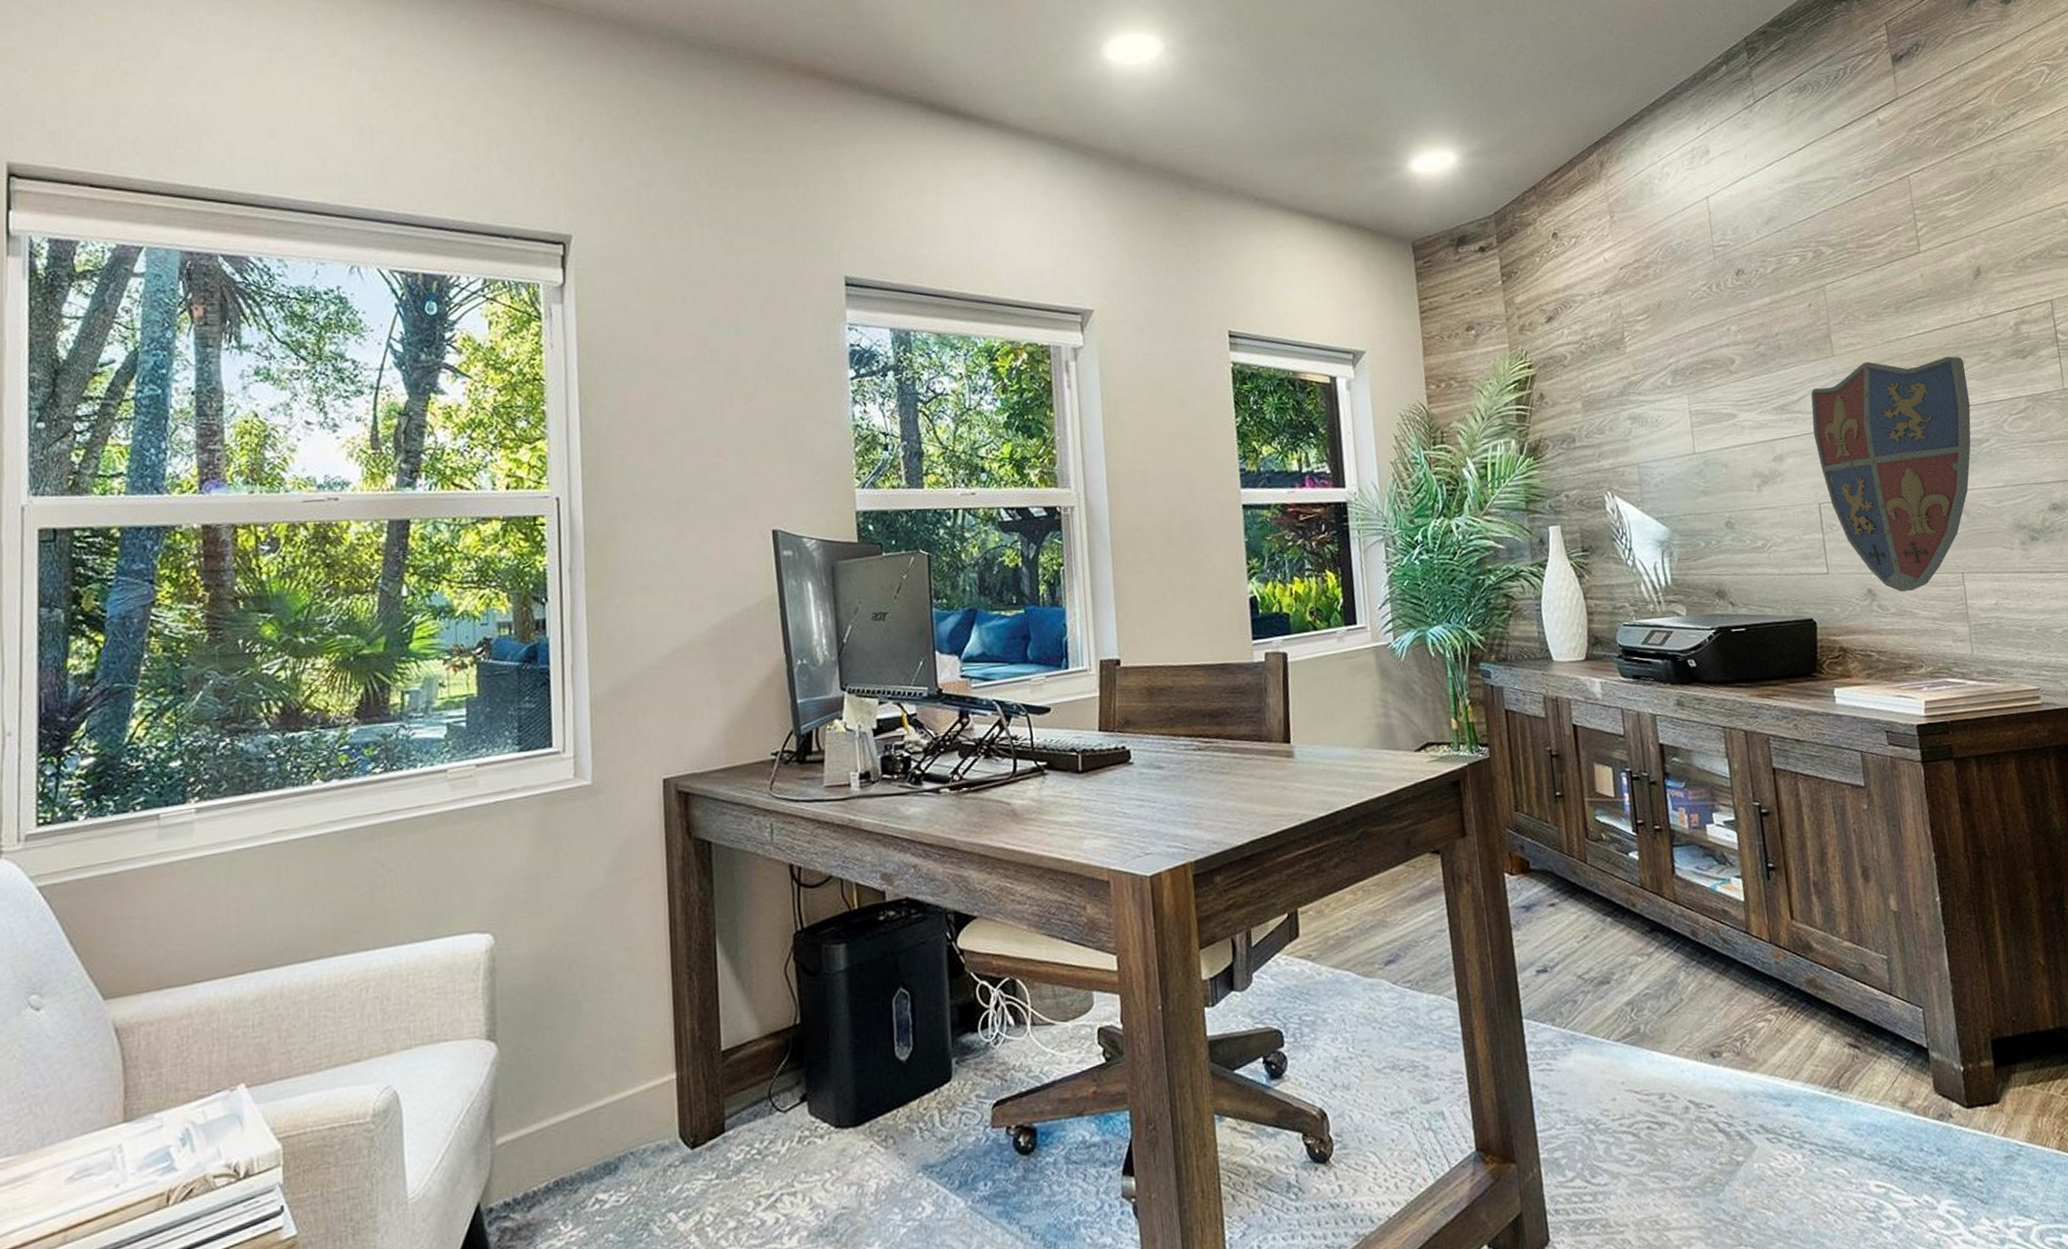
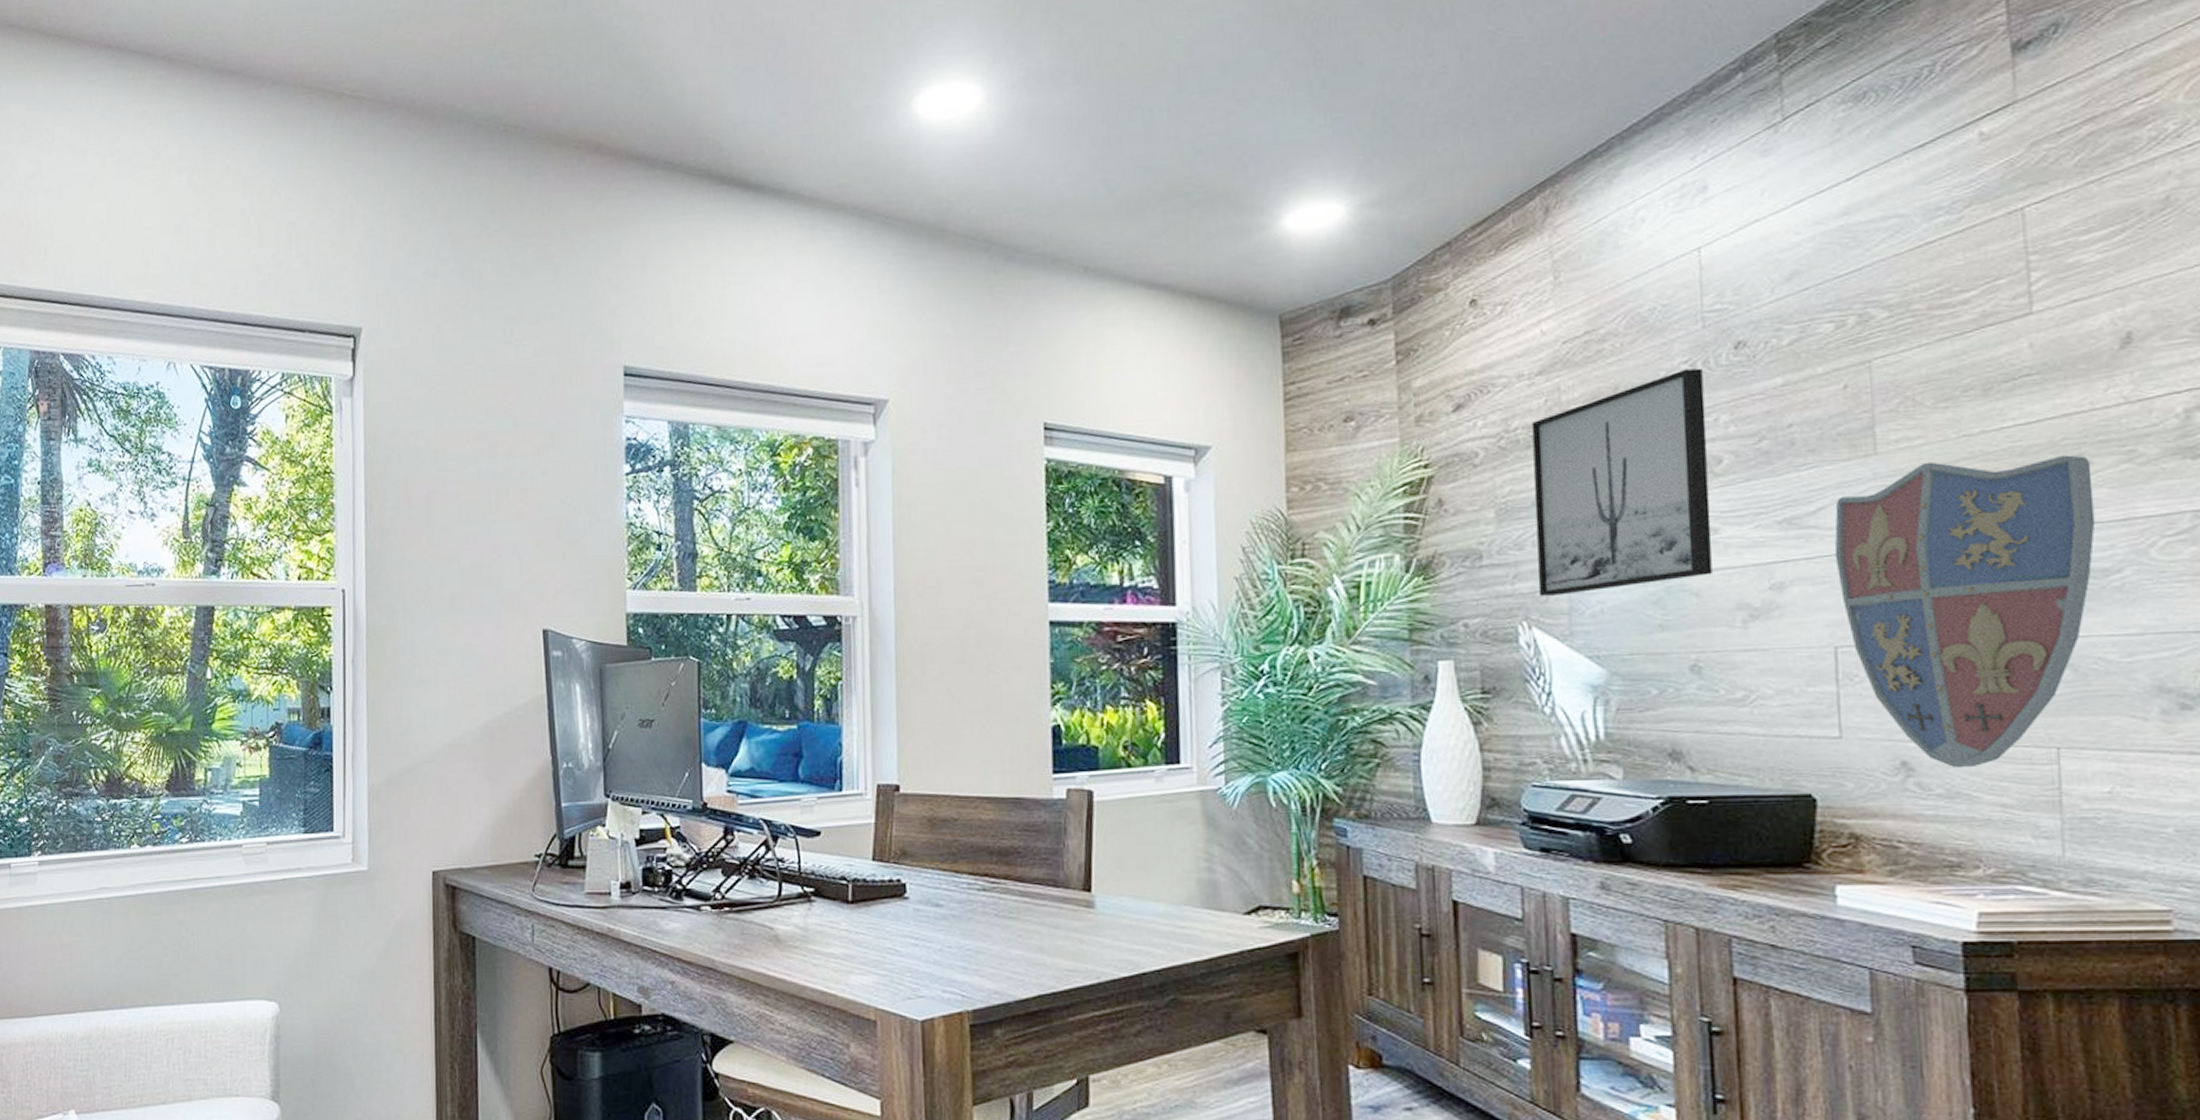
wall art: none [1602,290,1735,471] -> present [1531,368,1712,596]

